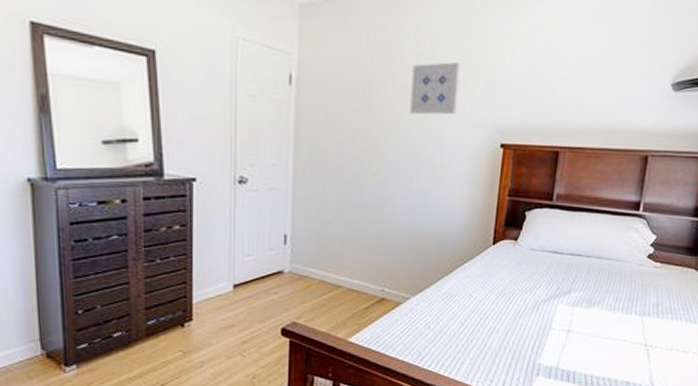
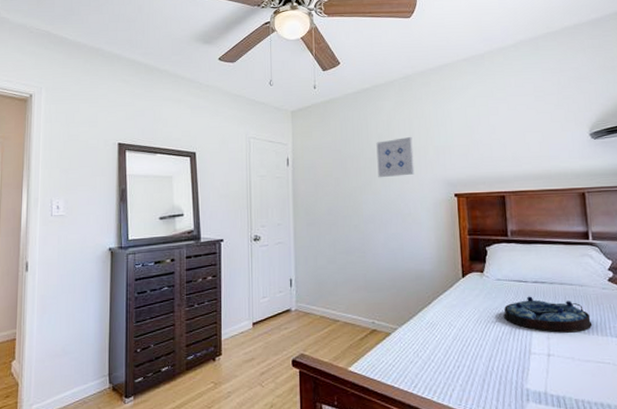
serving tray: none [530,269,620,309] -> present [504,296,593,333]

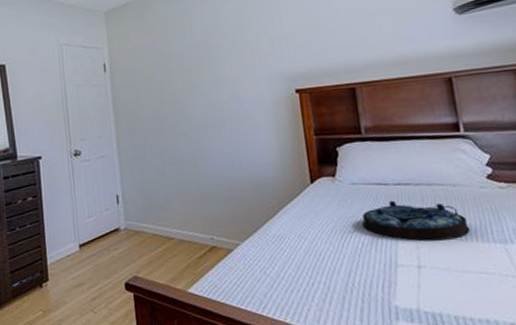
wall art: present [376,136,415,178] -> none [201,28,248,78]

